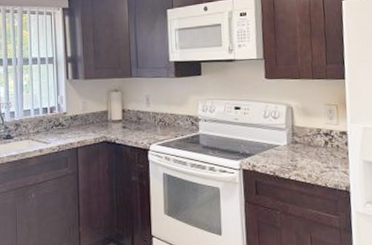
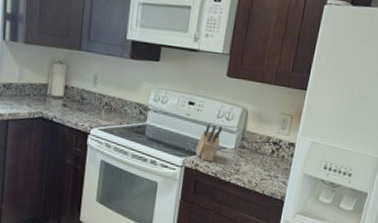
knife block: none [249,124,272,161] -> present [195,124,222,162]

